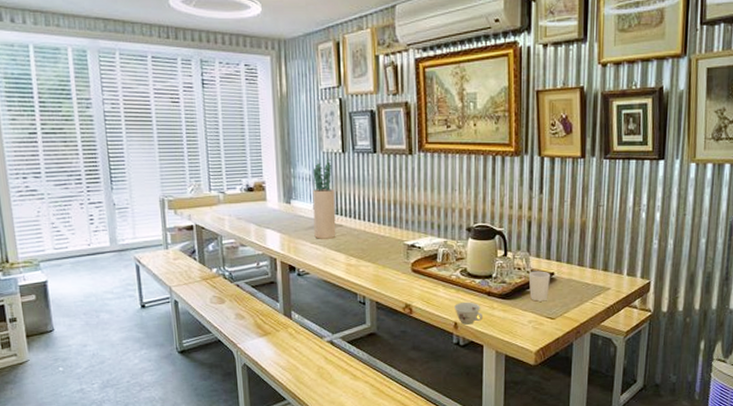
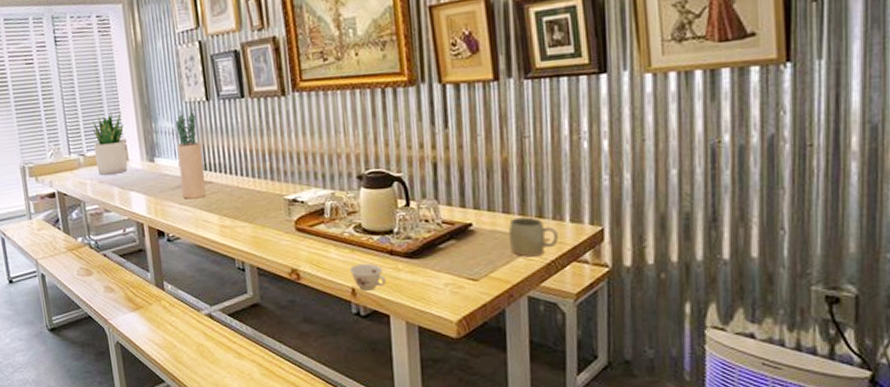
planter: none [233,154,266,212] -> present [92,110,128,175]
cup: present [528,271,551,303] -> none [439,221,469,261]
mug: none [580,270,617,302] -> present [508,217,558,257]

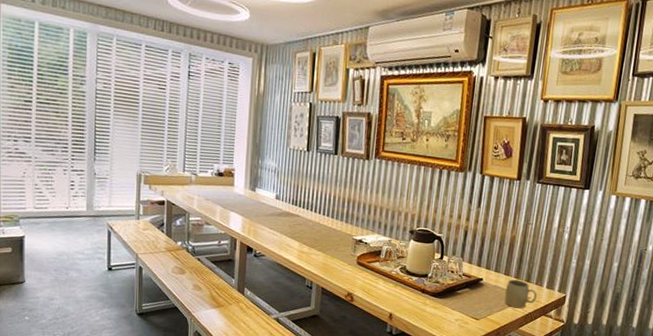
planter: present [92,110,128,175] -> none [205,143,236,196]
vase: present [175,104,207,199] -> none [273,151,297,227]
teacup: present [350,263,386,291] -> none [391,296,415,317]

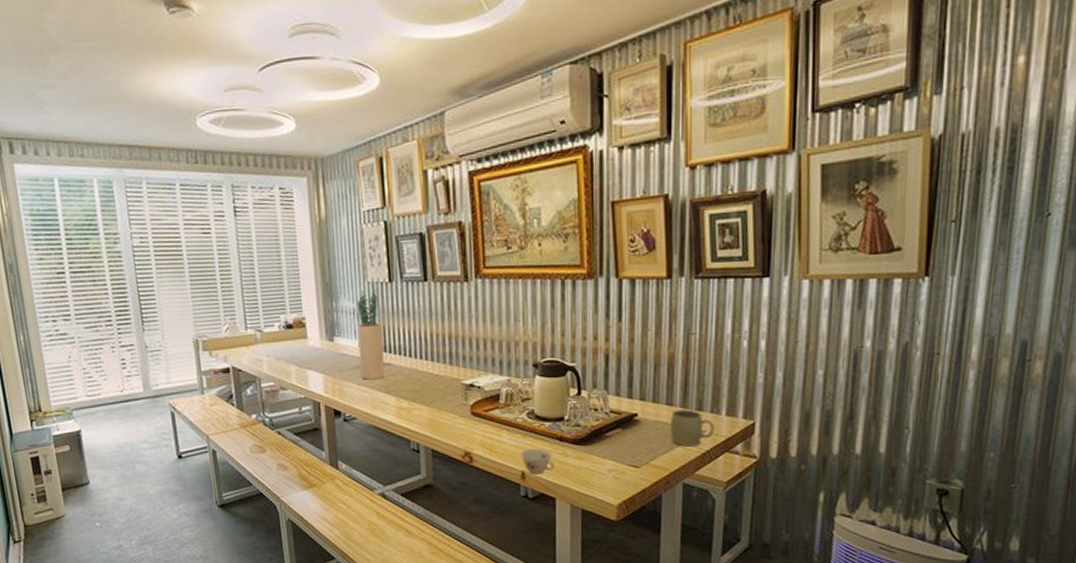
vase: none [273,151,297,227] -> present [357,285,385,380]
teacup: none [391,296,415,317] -> present [521,448,554,475]

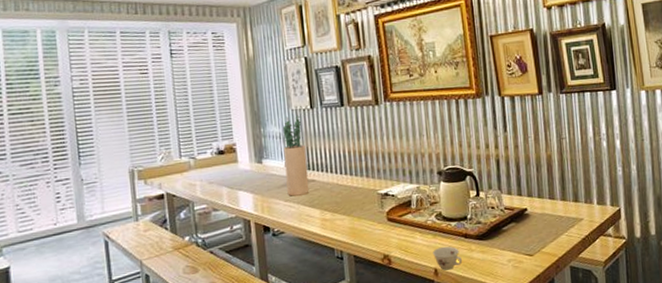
mug: present [669,409,714,447] -> none [553,201,590,234]

